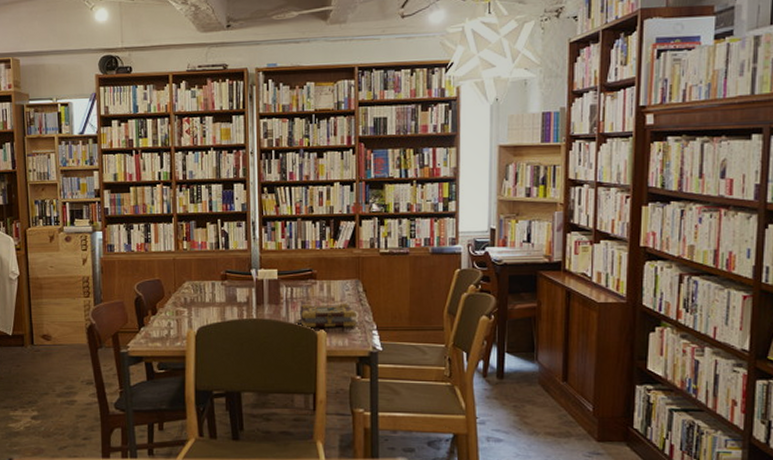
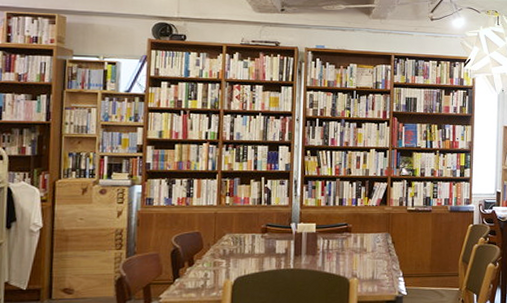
book: present [295,304,358,328] -> none [330,254,386,277]

